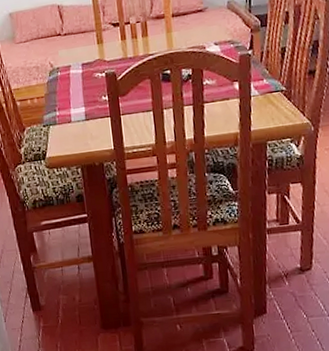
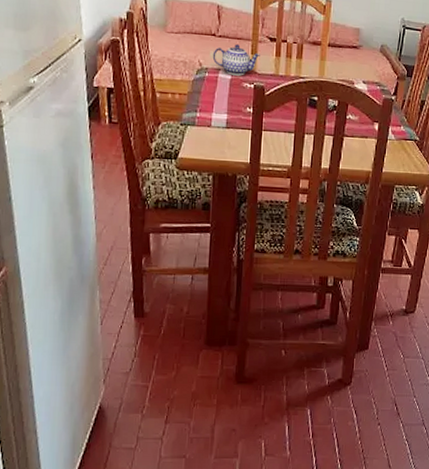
teapot: none [61,38,106,69] -> present [212,44,260,76]

